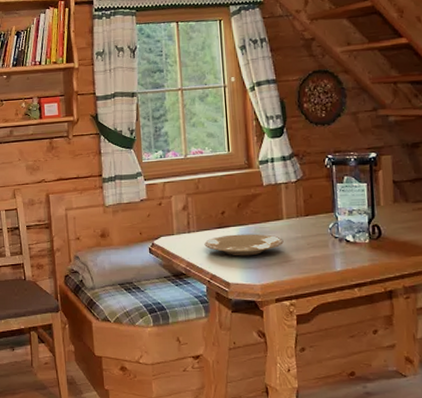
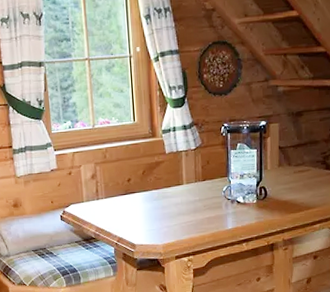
plate: present [204,233,284,256] -> none [112,198,183,220]

